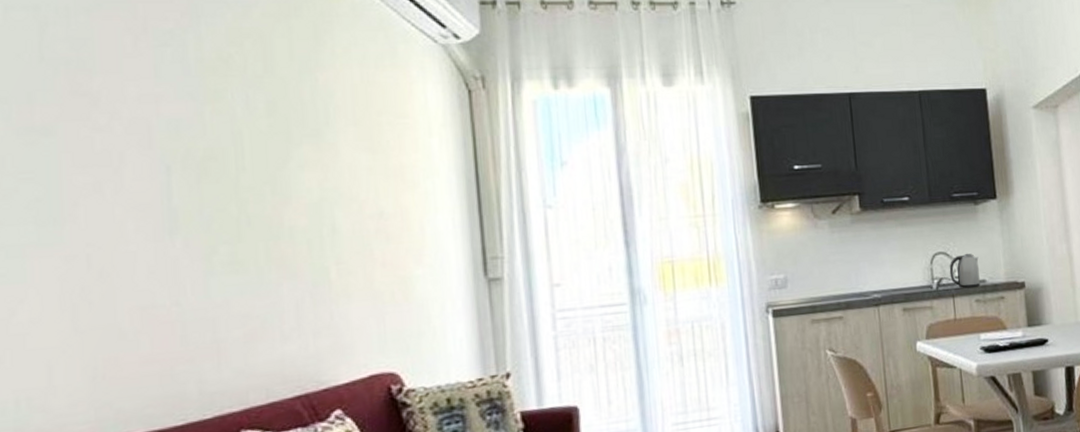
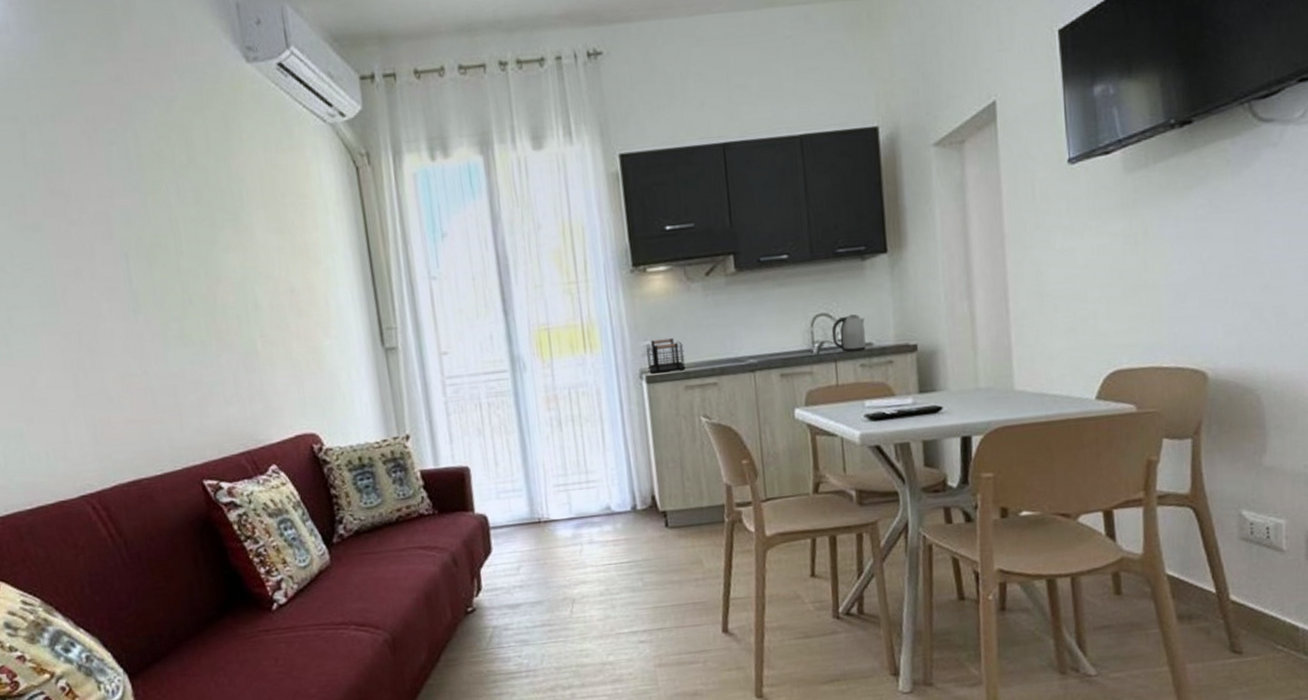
dish rack: none [773,273,812,308] -> present [646,338,686,374]

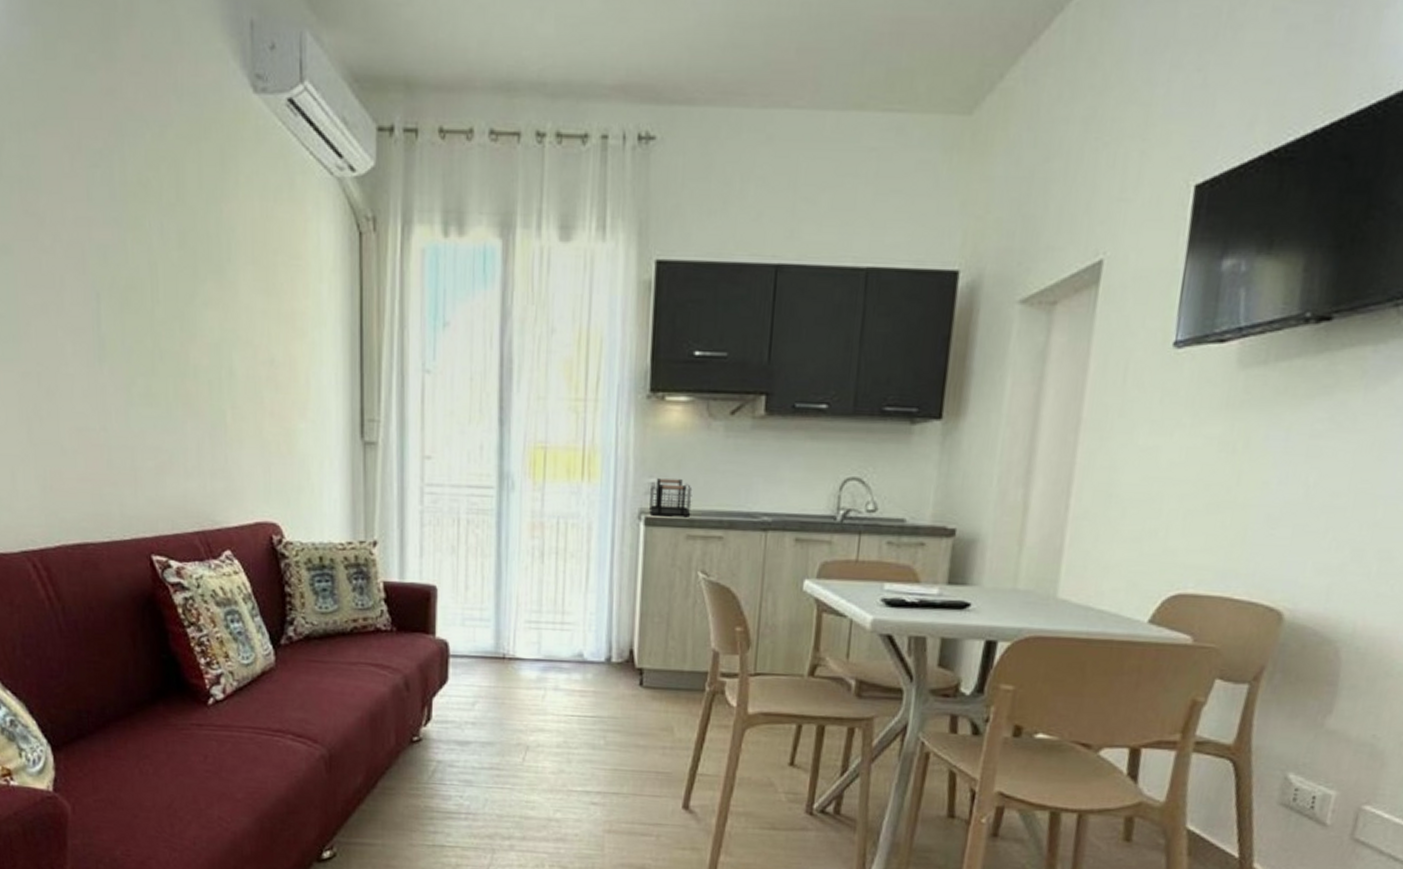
kettle: present [831,314,866,353] -> none [860,483,902,527]

